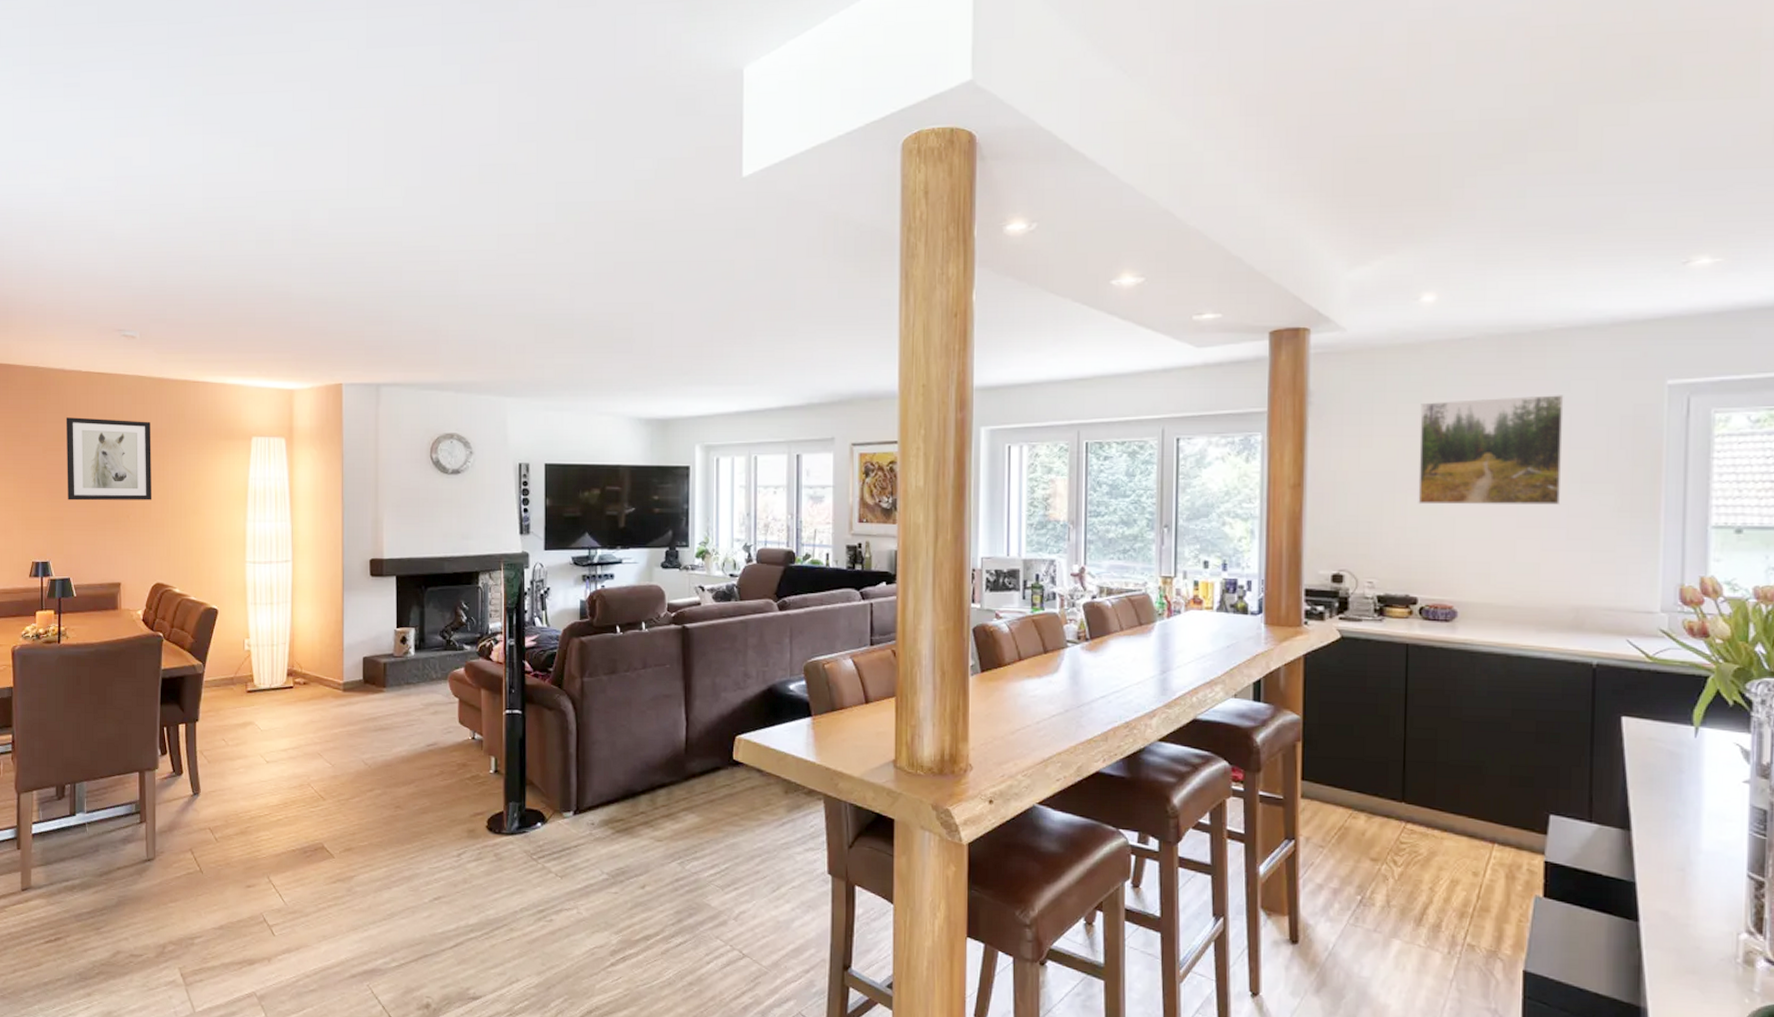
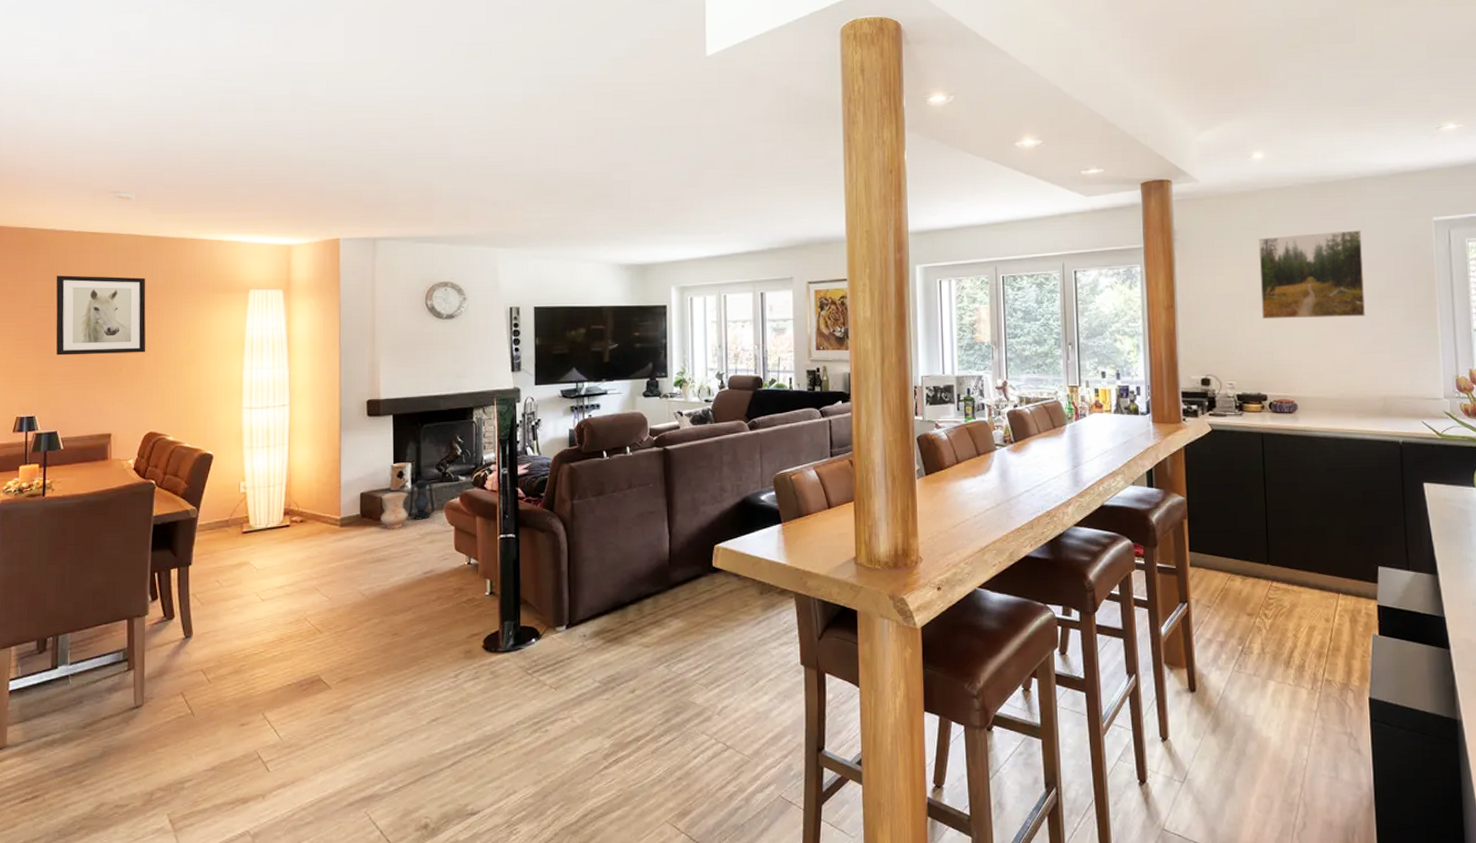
ceramic jug: none [383,659,411,698] -> present [381,492,408,530]
lantern: none [411,647,442,689] -> present [408,480,438,520]

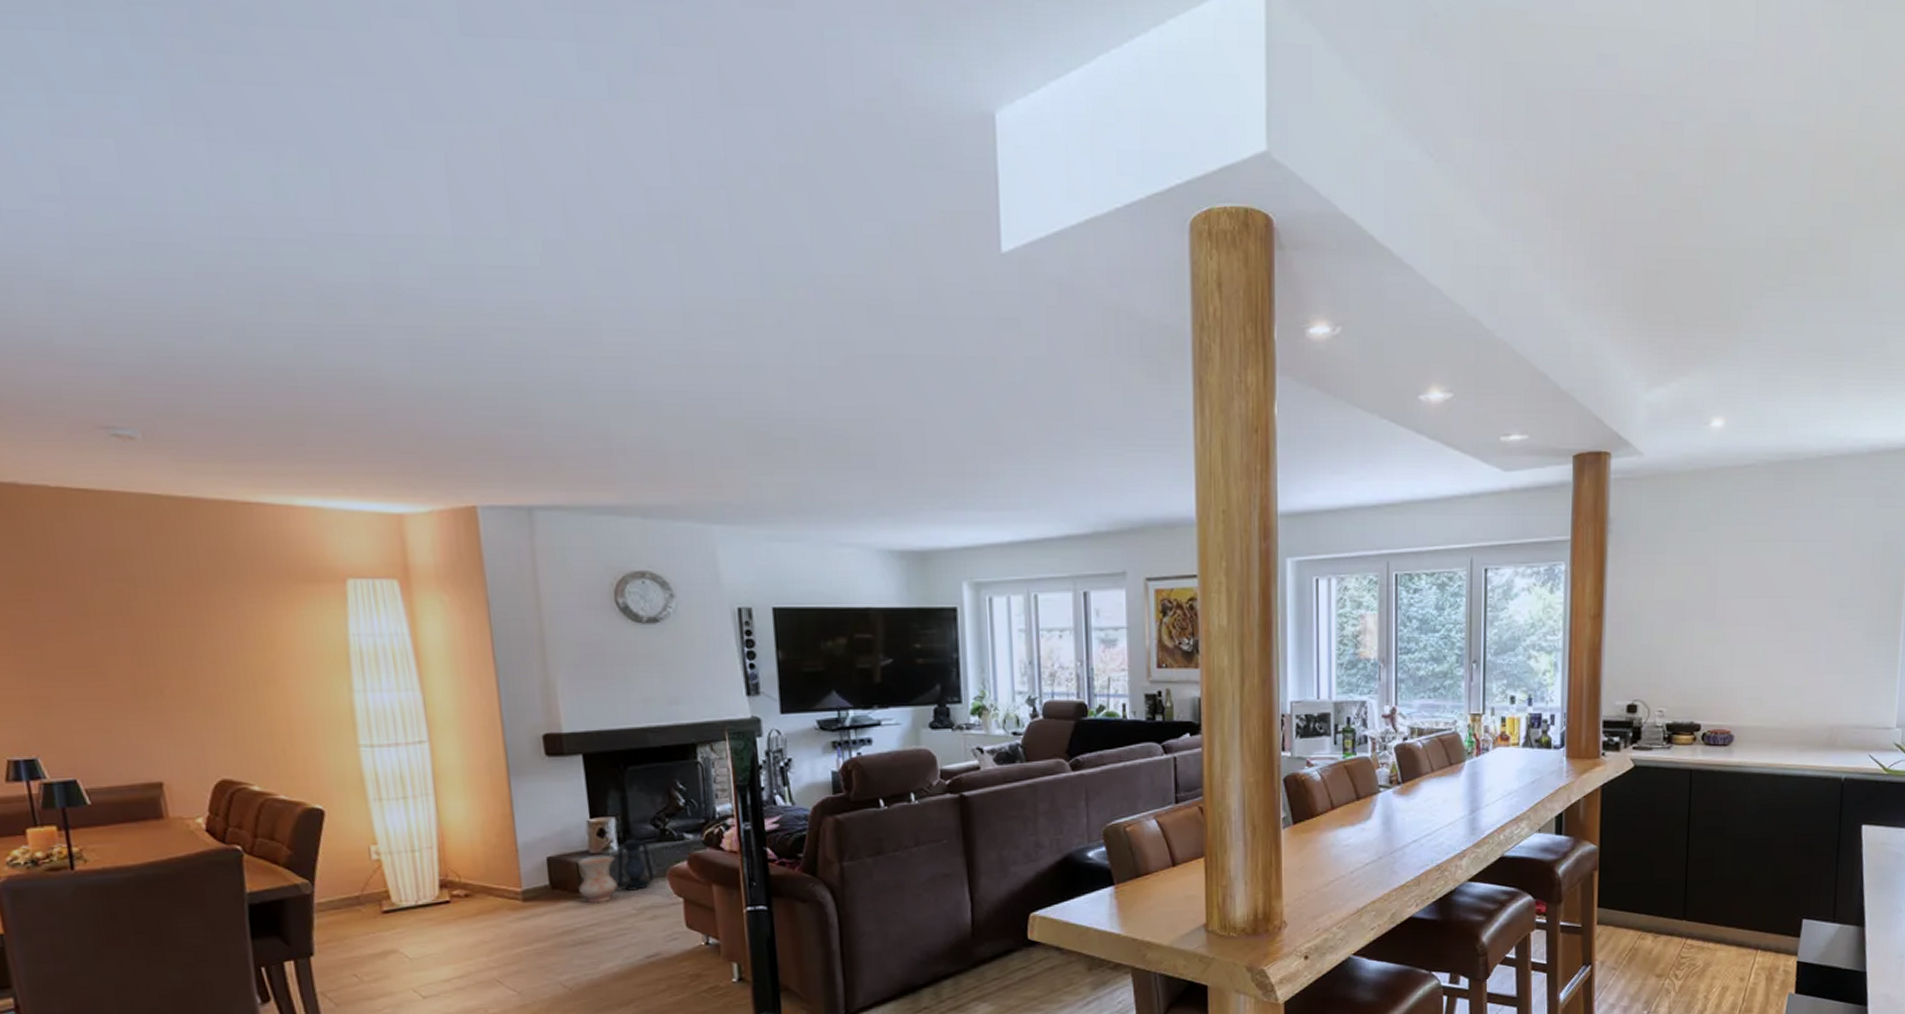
wall art: present [56,275,146,356] -> none [32,553,198,672]
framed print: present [1258,230,1365,319] -> none [1703,523,1829,633]

